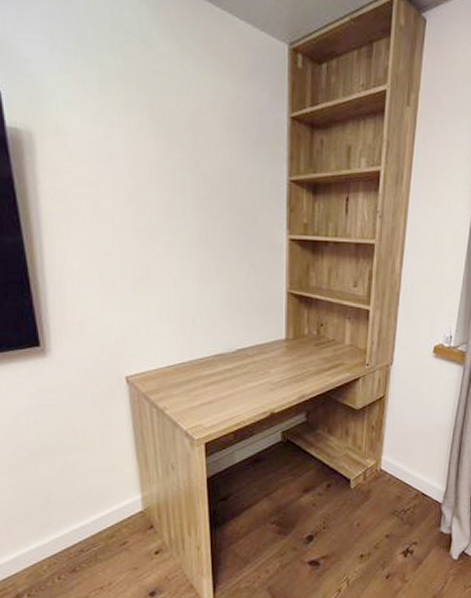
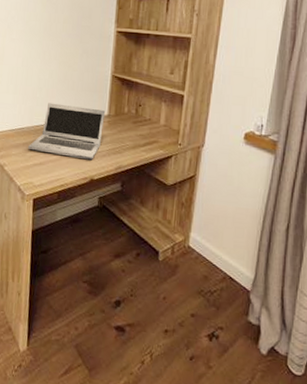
laptop: none [193,330,283,392] -> present [28,103,106,161]

